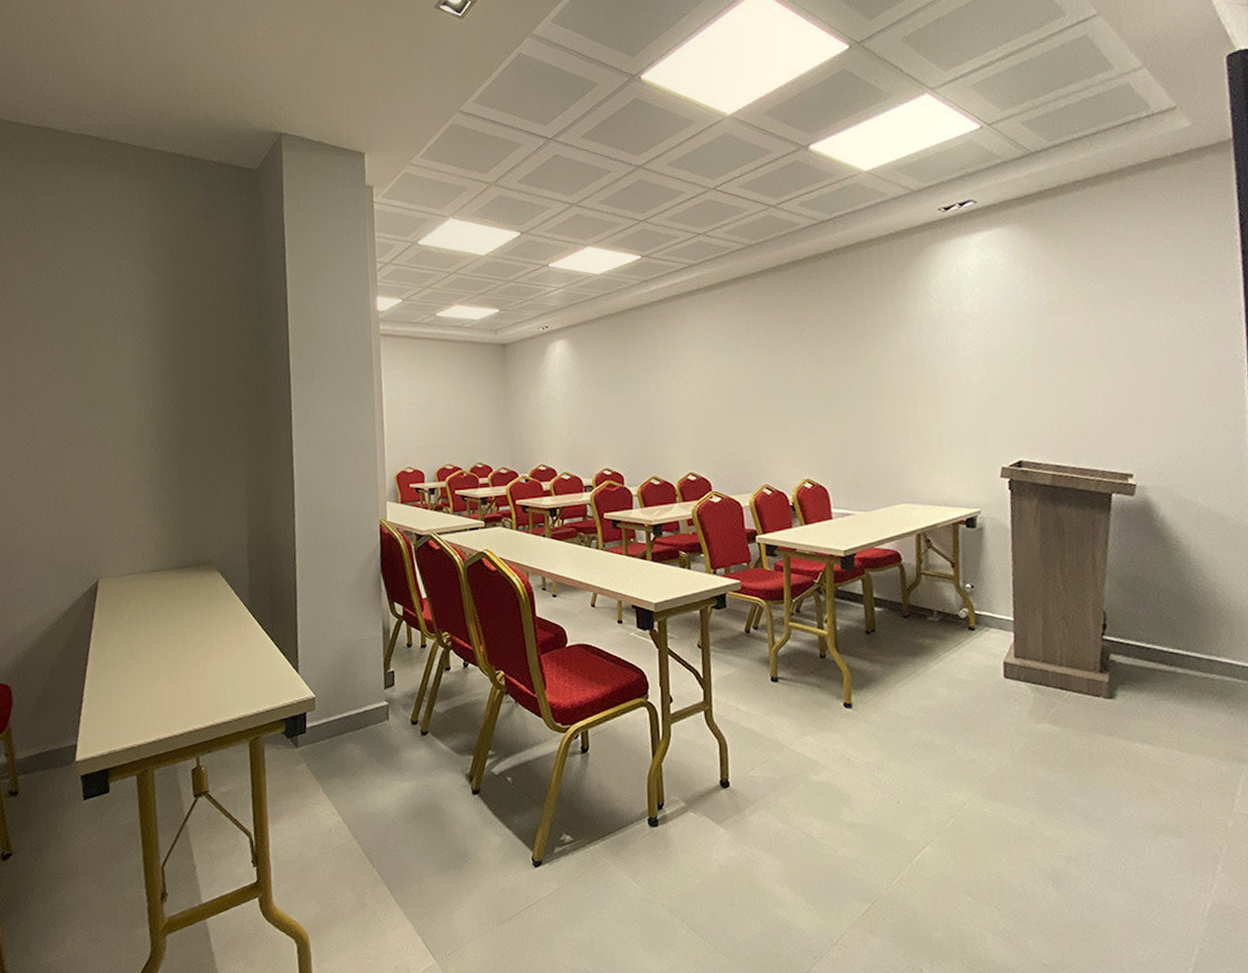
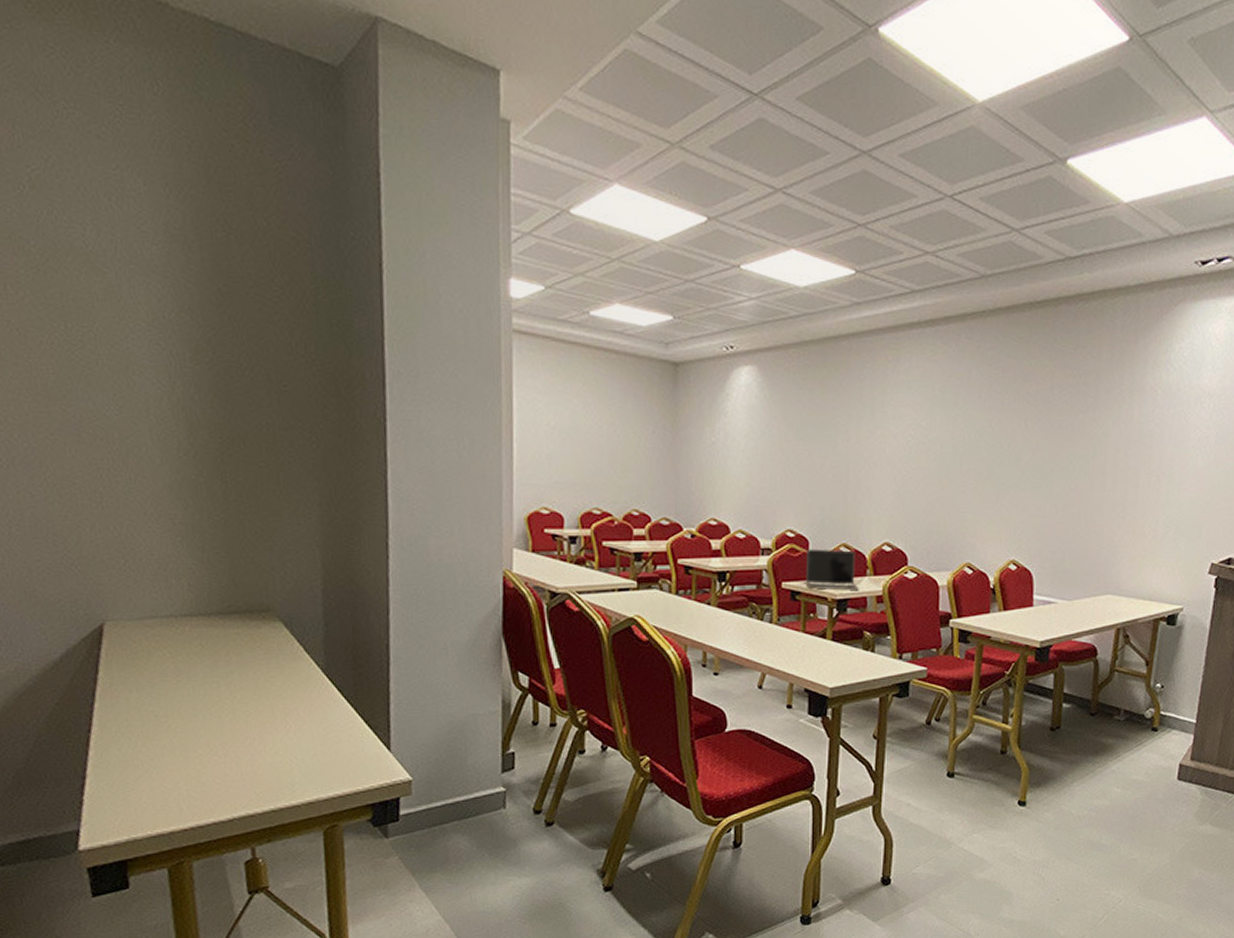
laptop: none [623,481,671,518] -> present [805,548,859,591]

